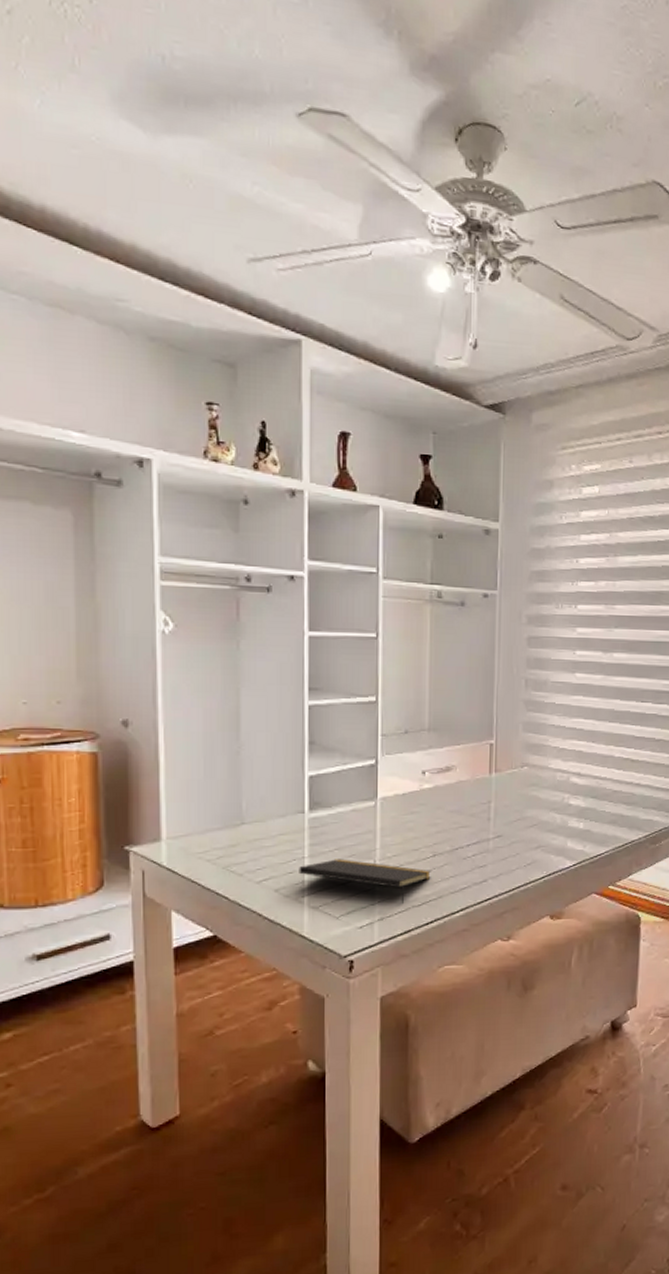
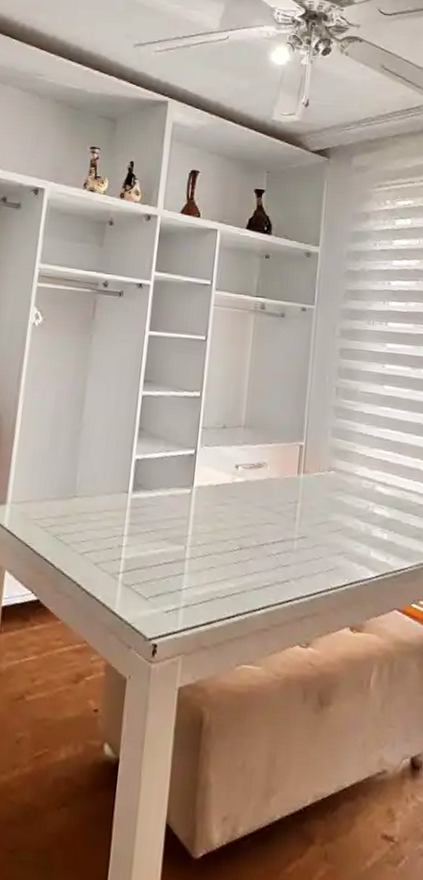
notepad: present [299,859,431,903] -> none [117,540,237,593]

